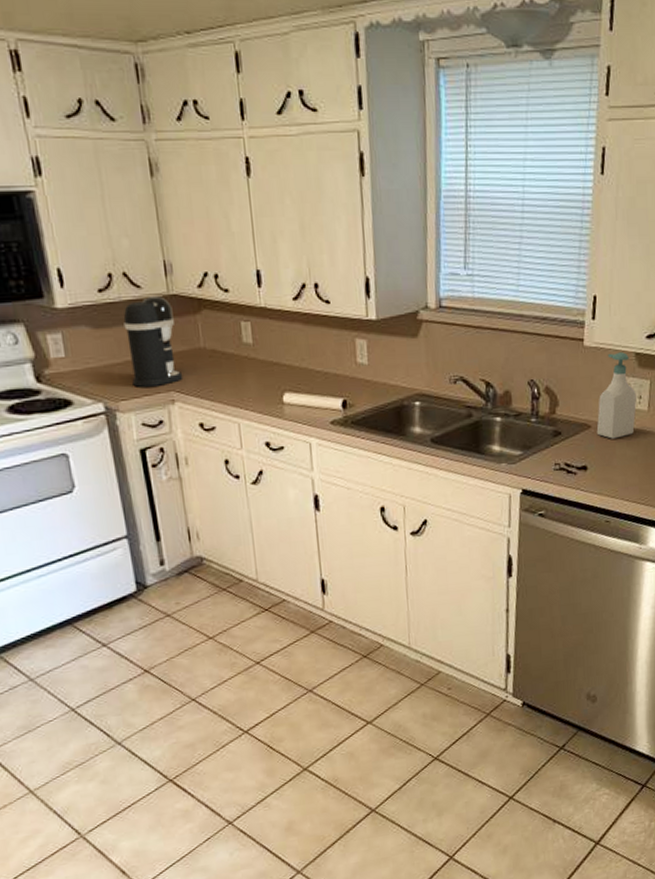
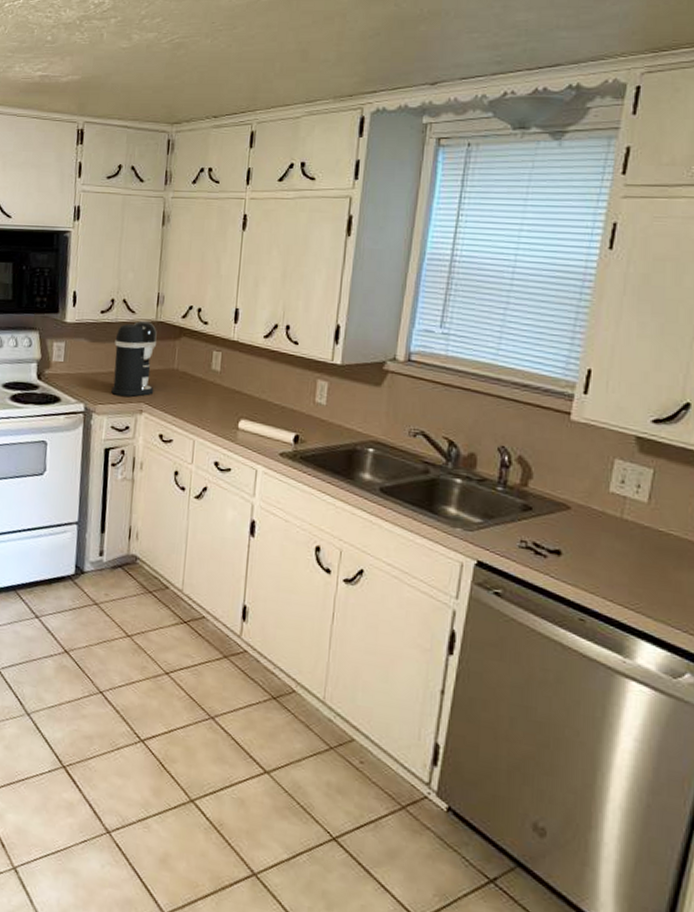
soap bottle: present [596,352,637,439] -> none [577,432,635,527]

